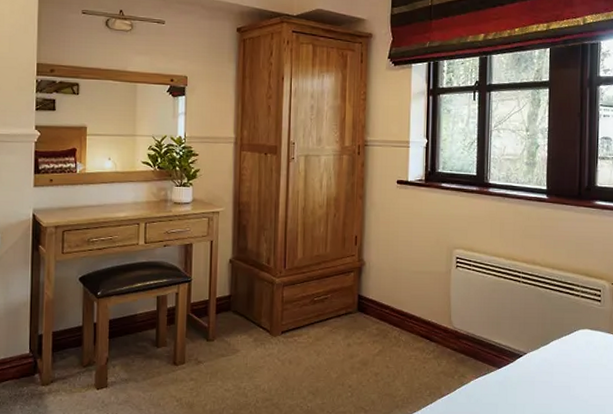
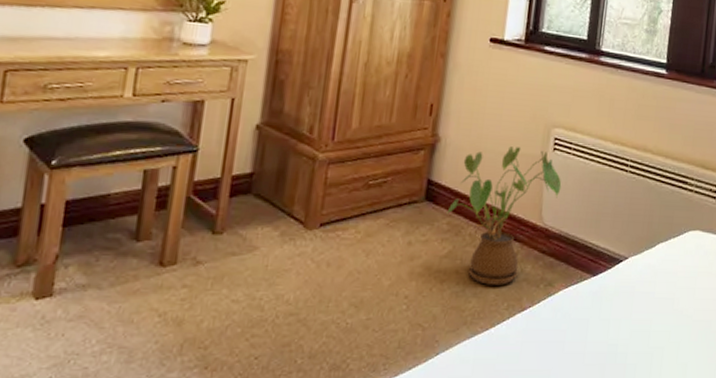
house plant: none [375,266,466,377] -> present [446,146,562,285]

